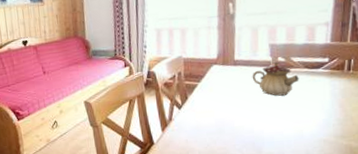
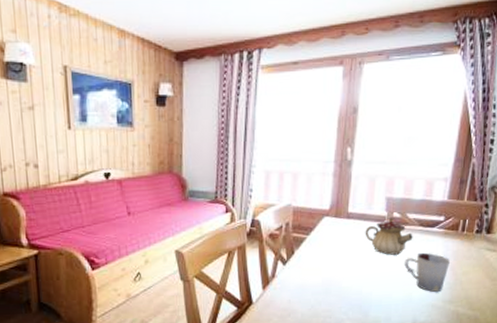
cup: none [293,92,339,128] -> present [404,252,451,292]

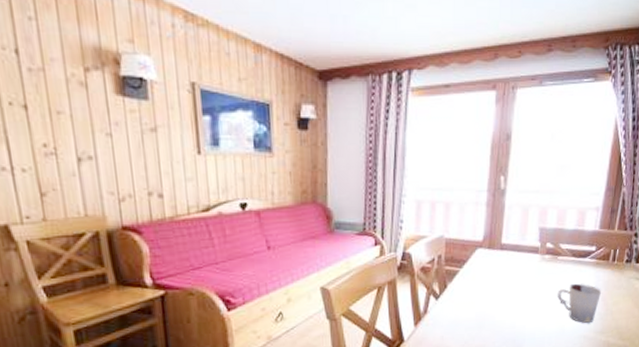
teapot: present [365,216,413,255] -> none [518,247,566,287]

